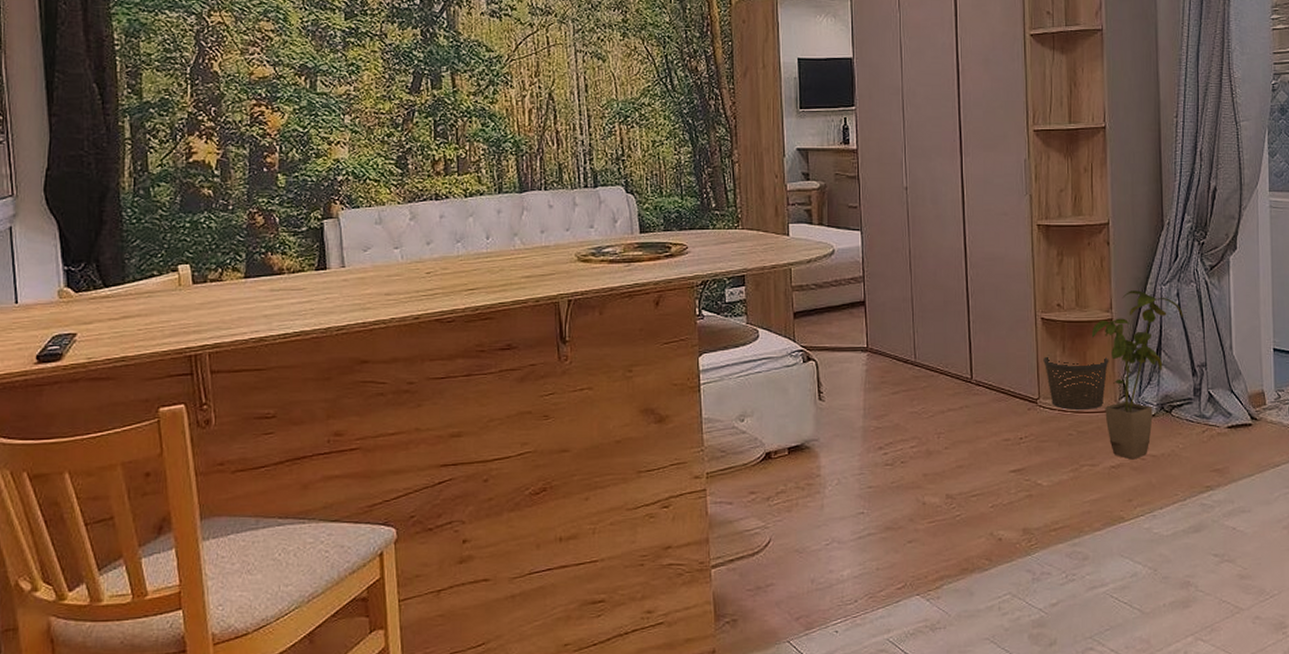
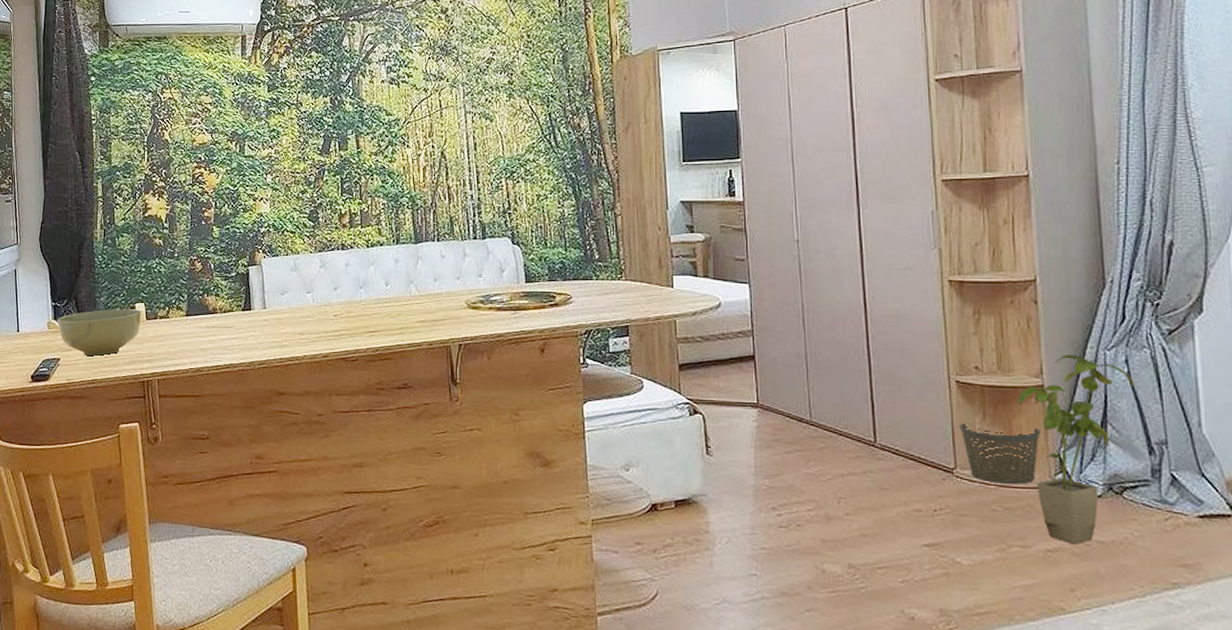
bowl: none [72,272,186,330] -> present [57,309,141,357]

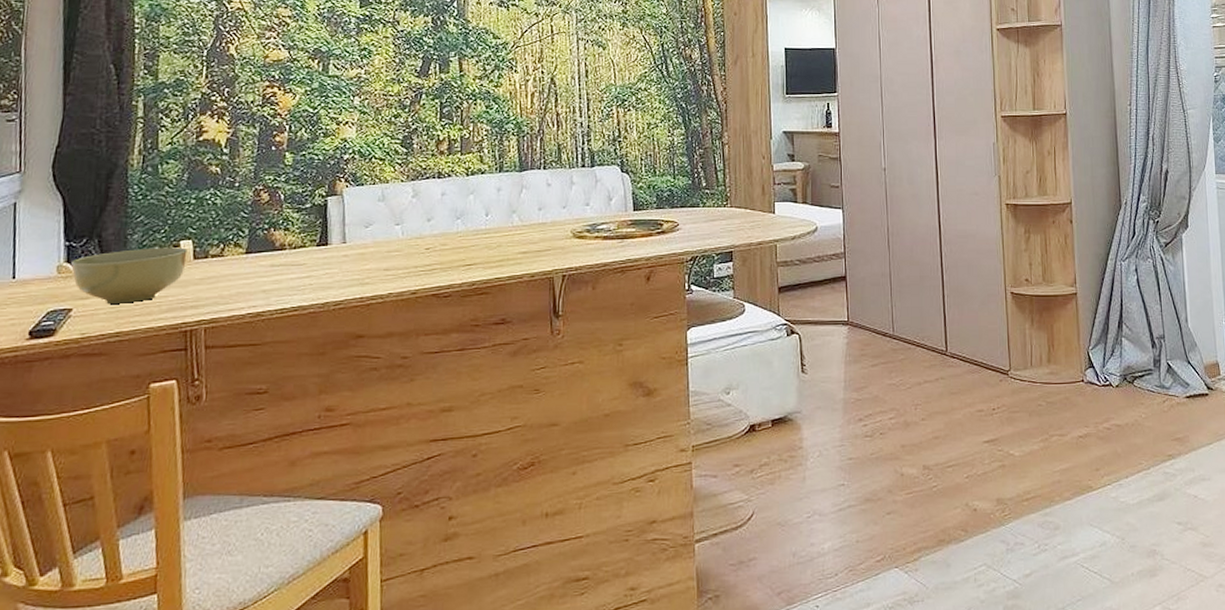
basket: present [959,421,1041,484] -> none [1013,327,1075,381]
house plant: present [1017,355,1135,545] -> none [1057,266,1142,430]

